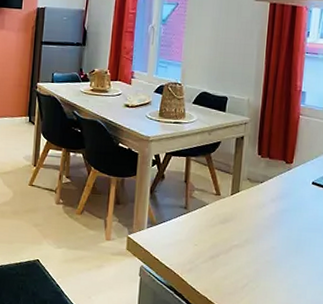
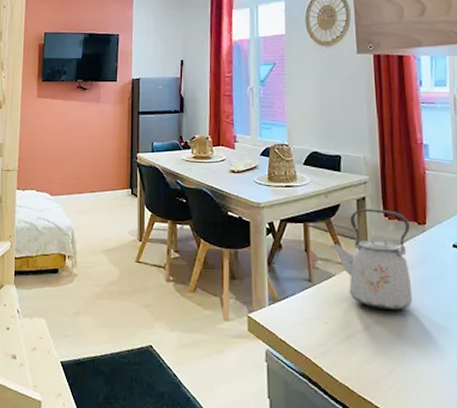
kettle: none [207,146,279,236] -> present [330,209,413,310]

